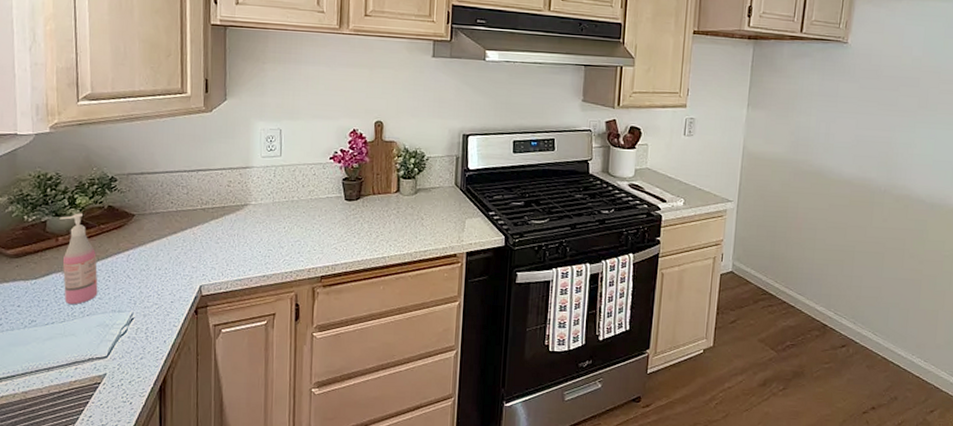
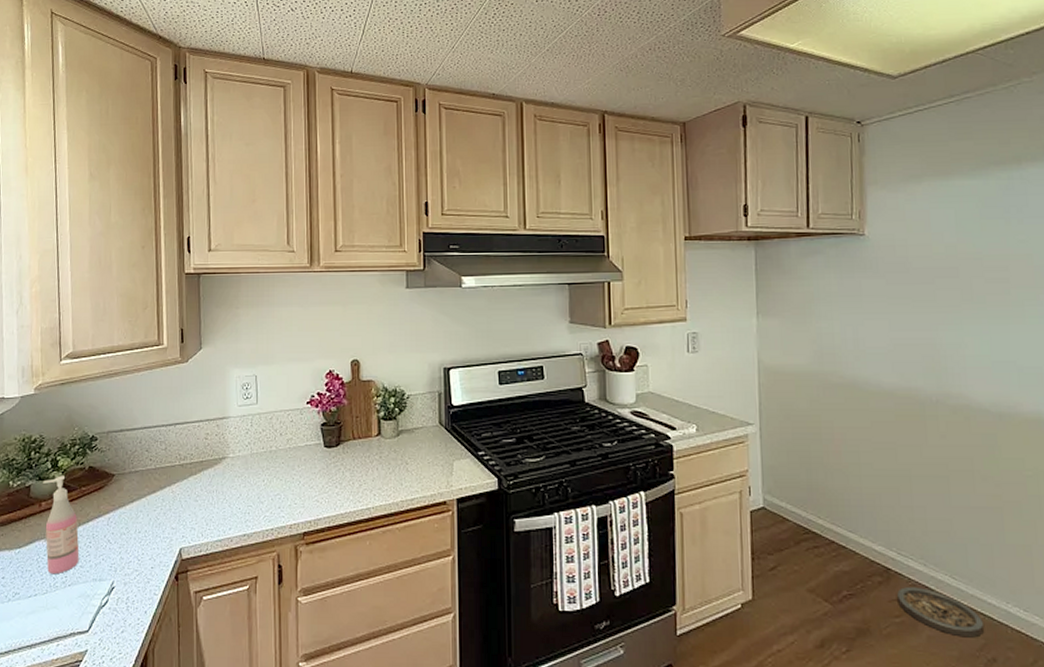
pet bowl: none [829,340,892,381] -> present [897,587,984,638]

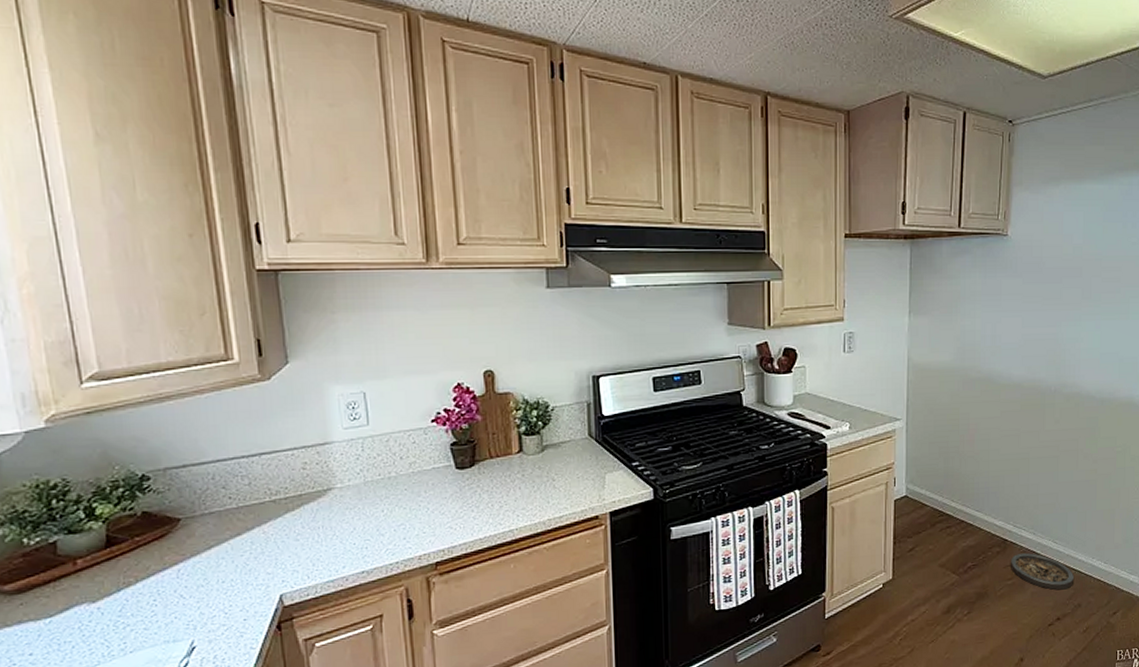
soap dispenser: present [43,476,80,575] -> none [75,525,142,643]

